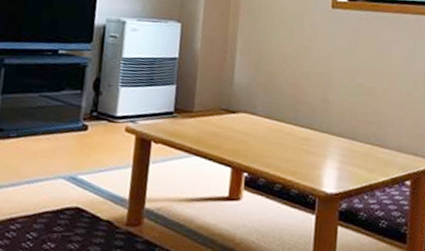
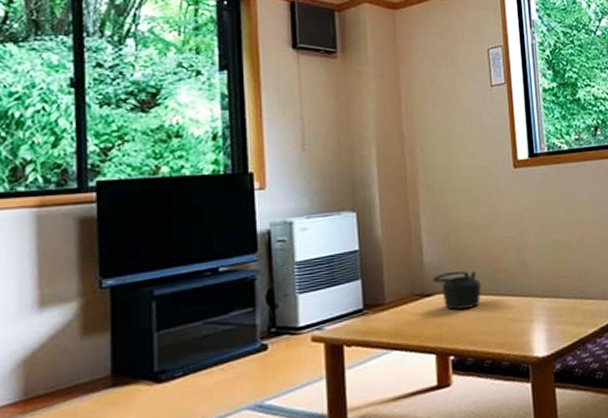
teapot: none [240,94,283,132] -> present [433,271,481,310]

